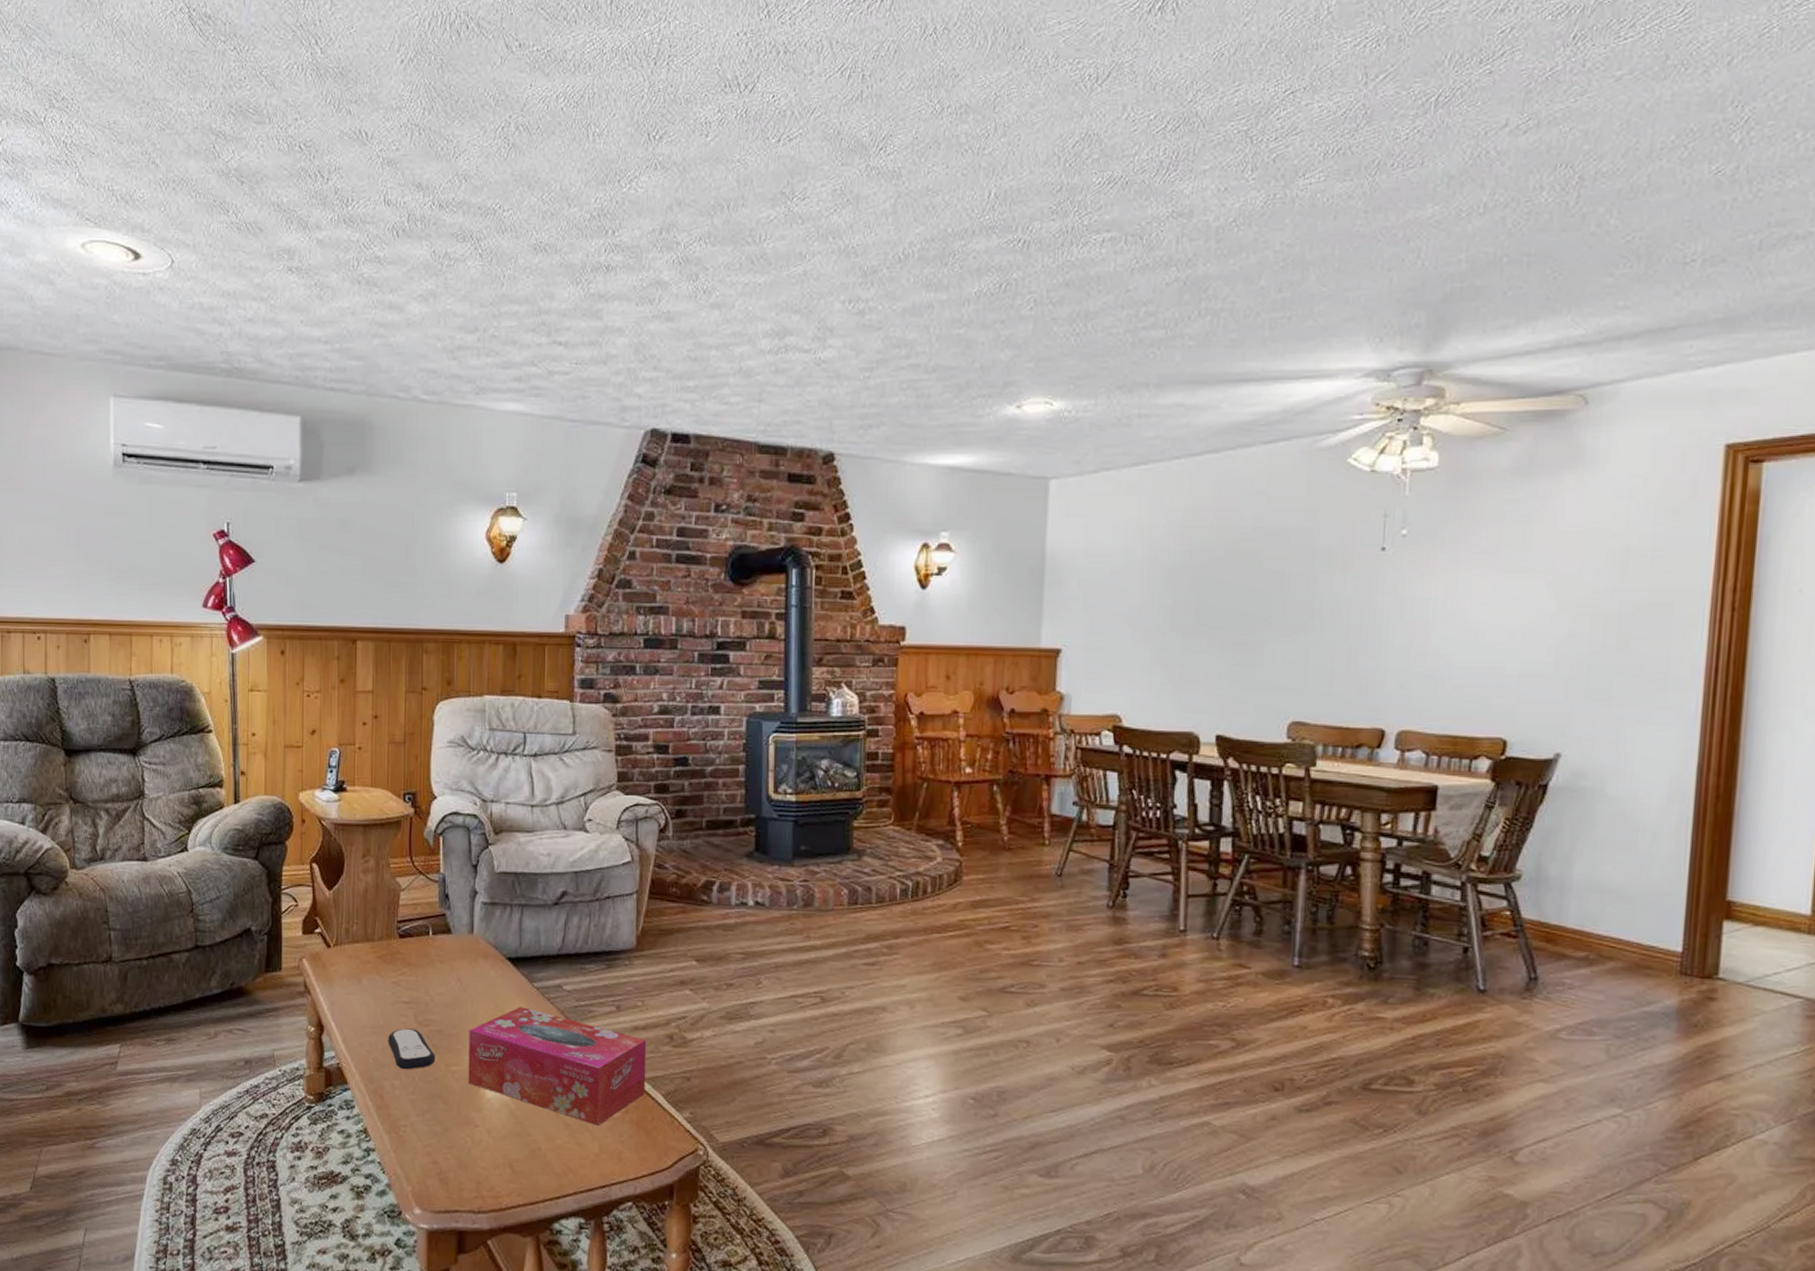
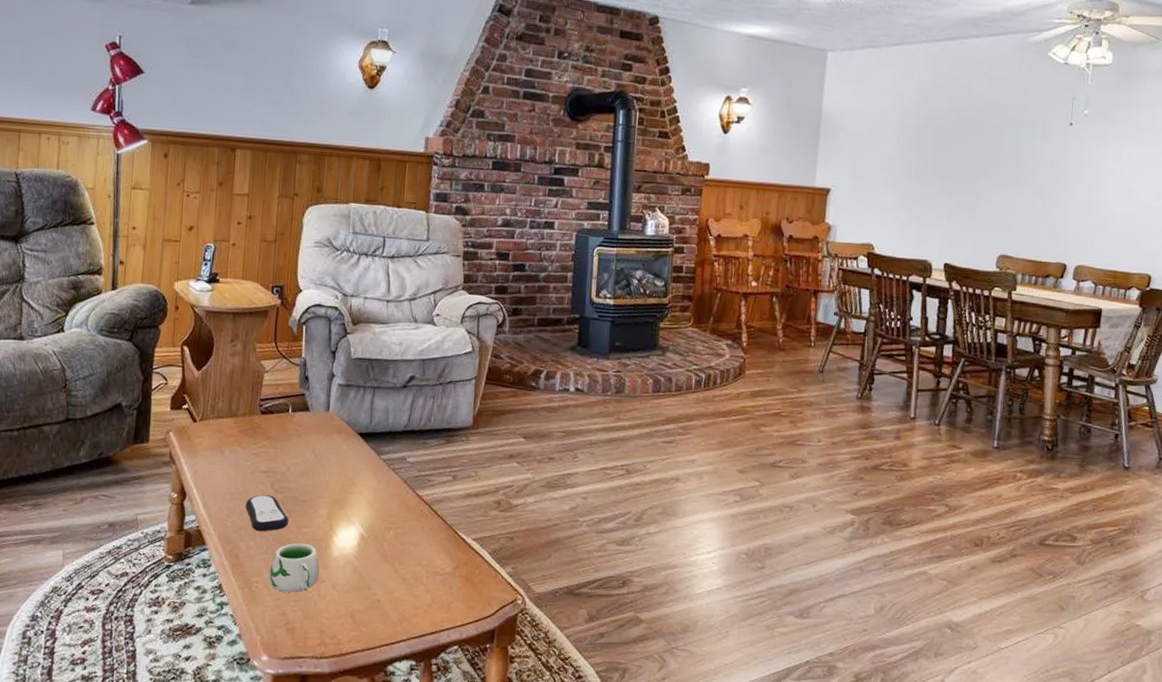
mug: none [417,1082,472,1138] -> present [269,543,319,593]
tissue box: present [468,1007,647,1125] -> none [317,476,478,580]

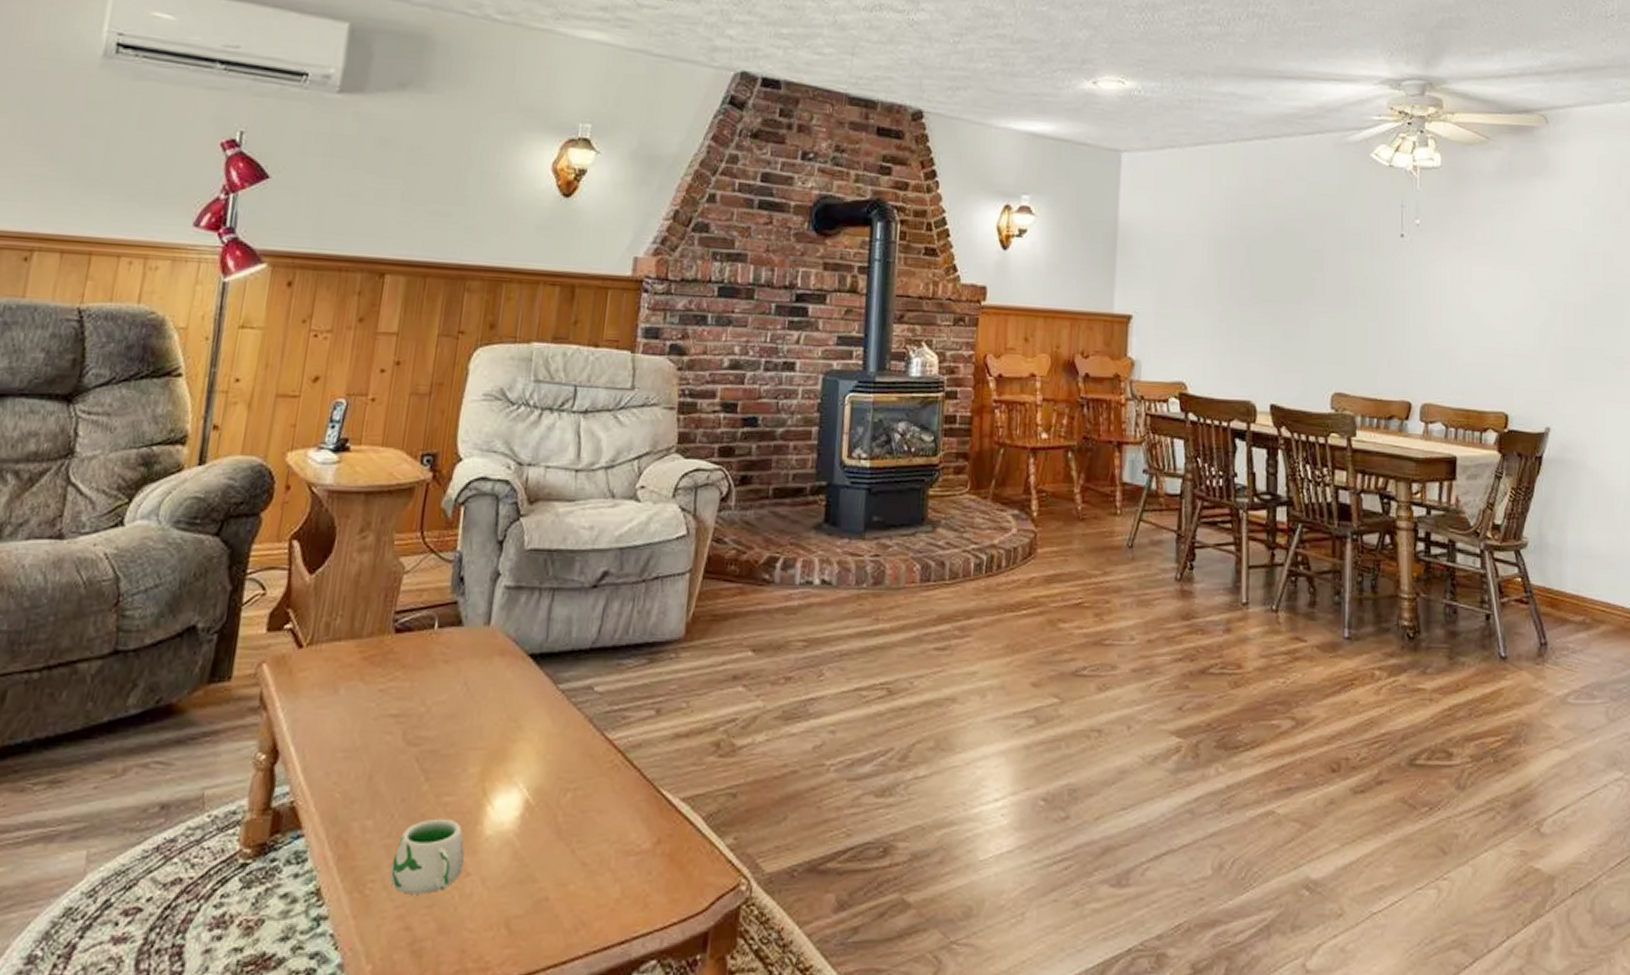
remote control: present [245,495,289,532] -> none [363,749,425,805]

